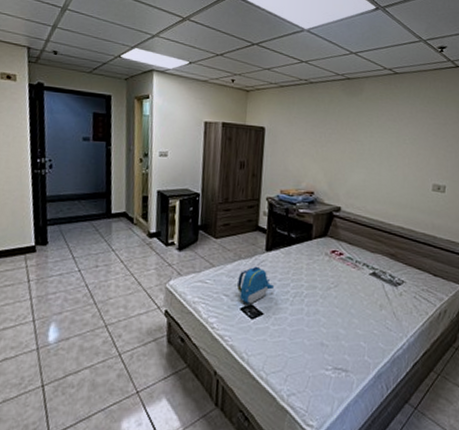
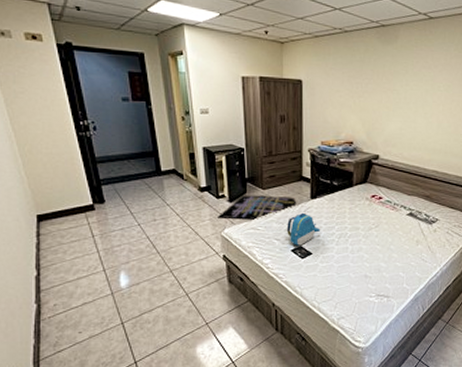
rug: none [164,243,251,272] -> present [218,195,297,220]

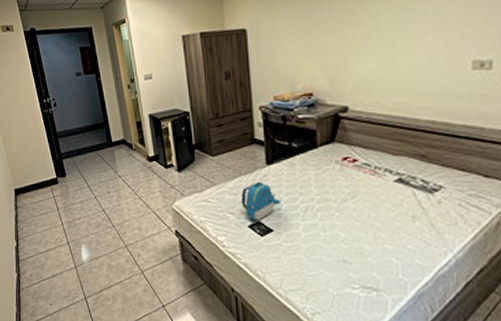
rug: present [218,195,297,220] -> none [167,162,251,191]

